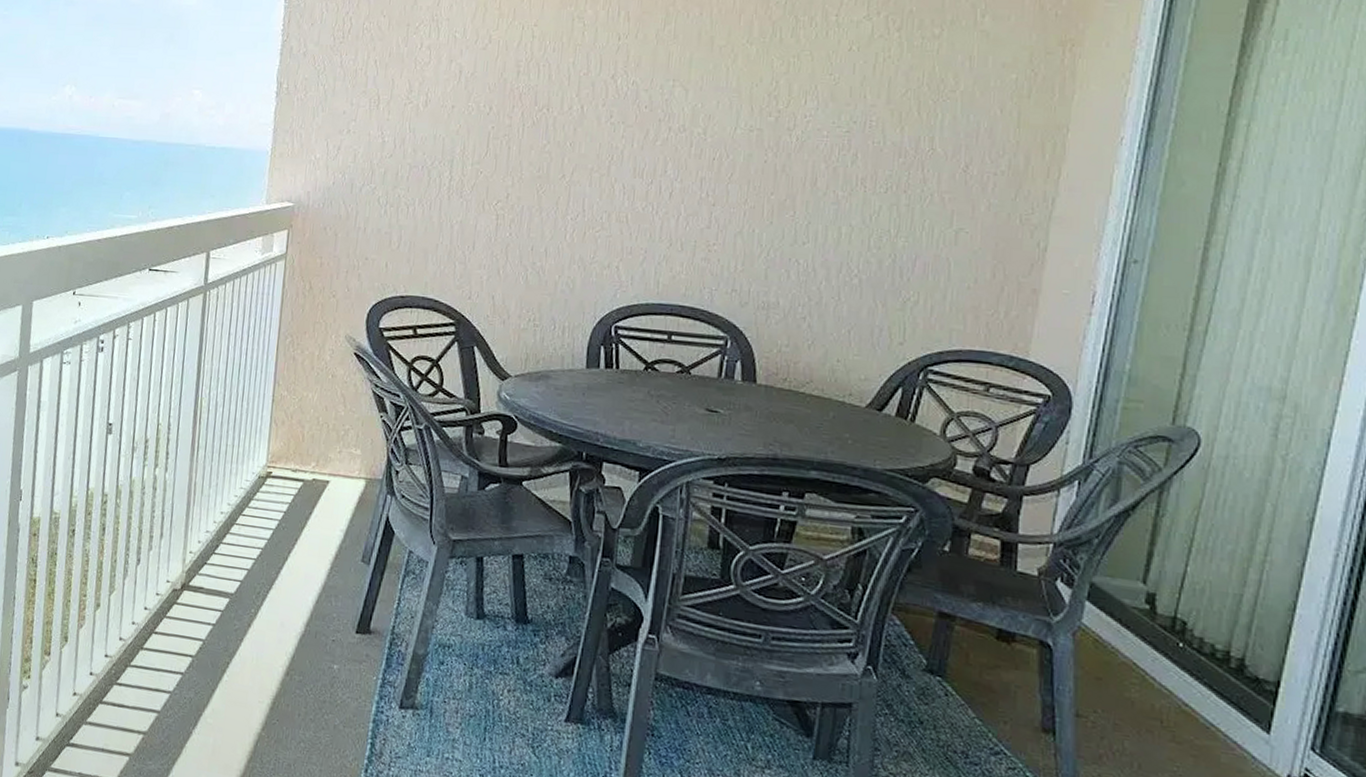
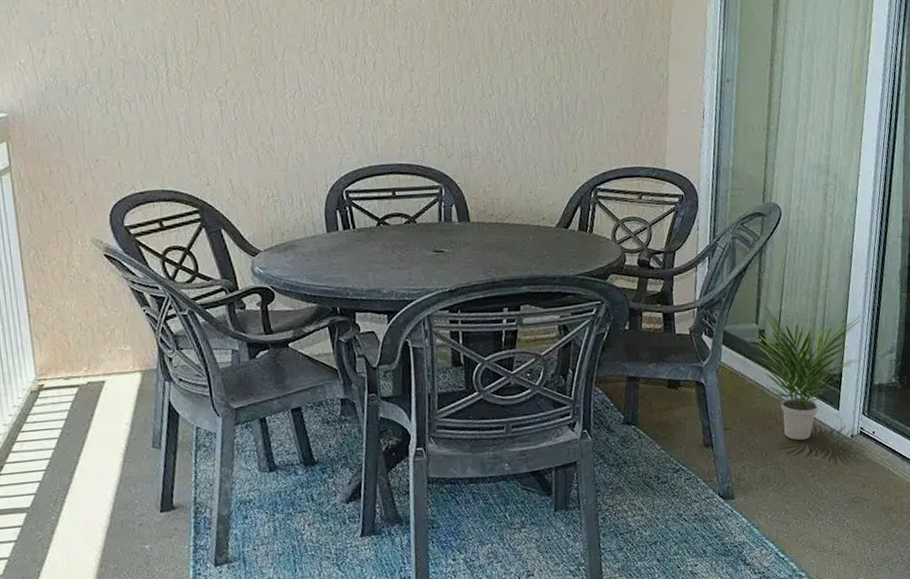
potted plant: none [1120,556,1322,763] -> present [744,302,862,441]

